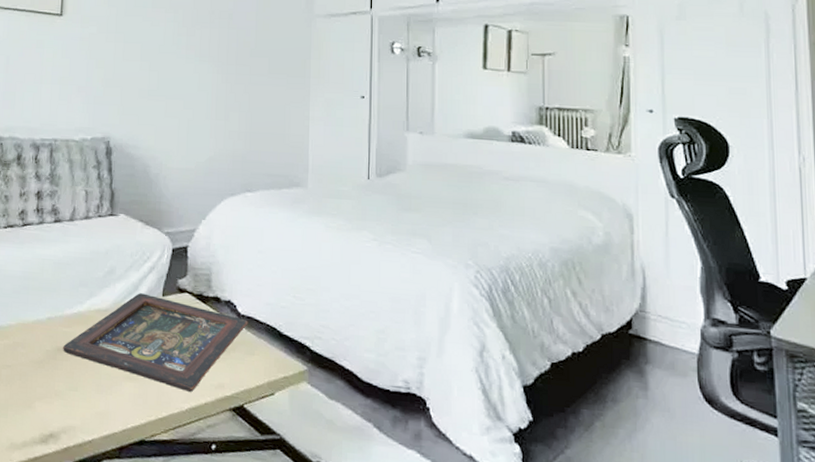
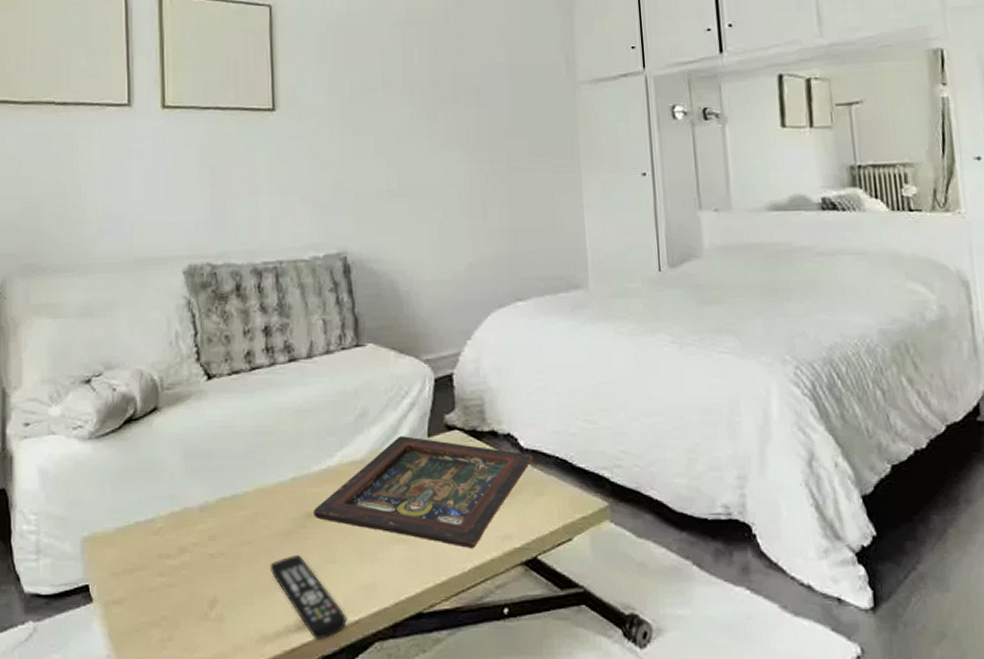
remote control: none [23,381,82,453] -> present [269,555,347,641]

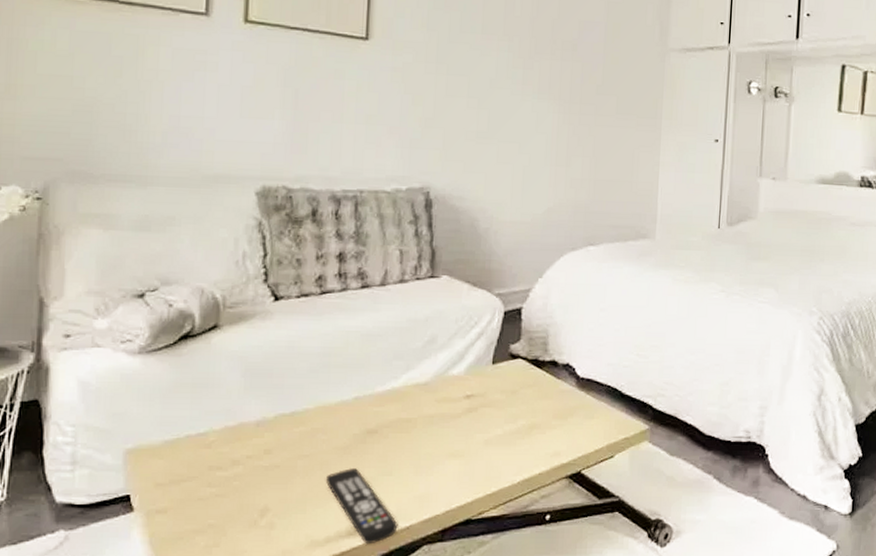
religious icon: present [313,436,534,548] -> none [374,362,588,463]

